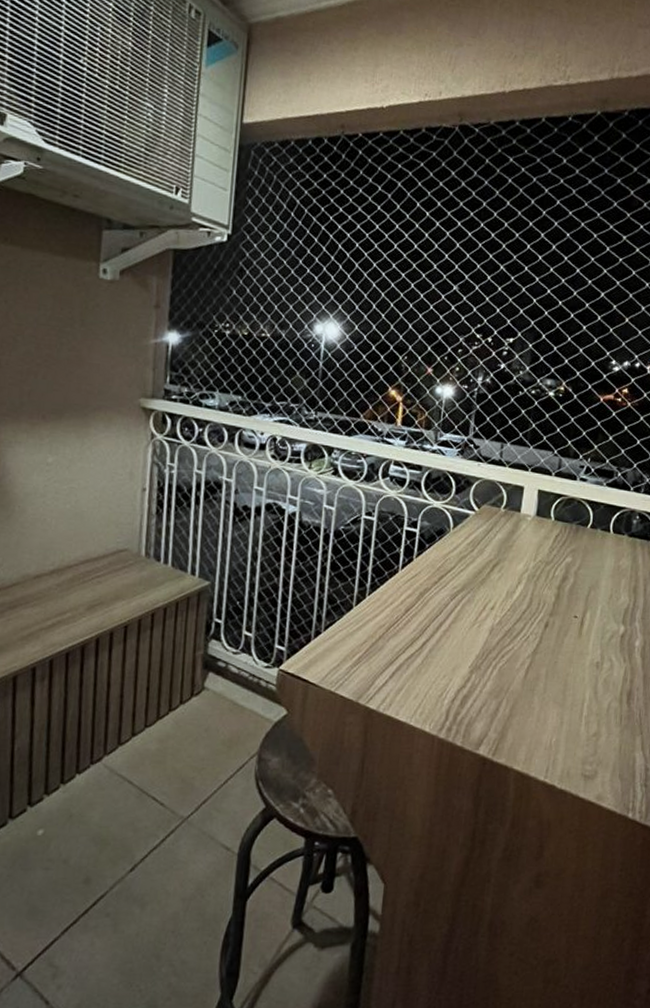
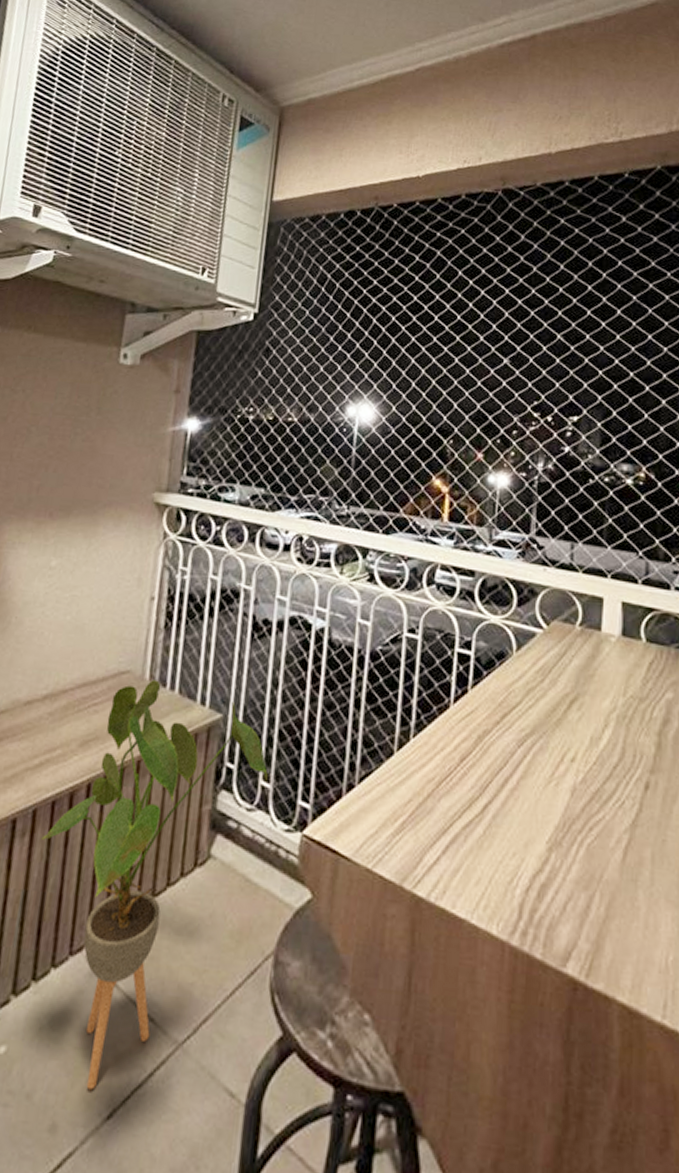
house plant: none [59,556,250,854] -> present [41,680,268,1090]

